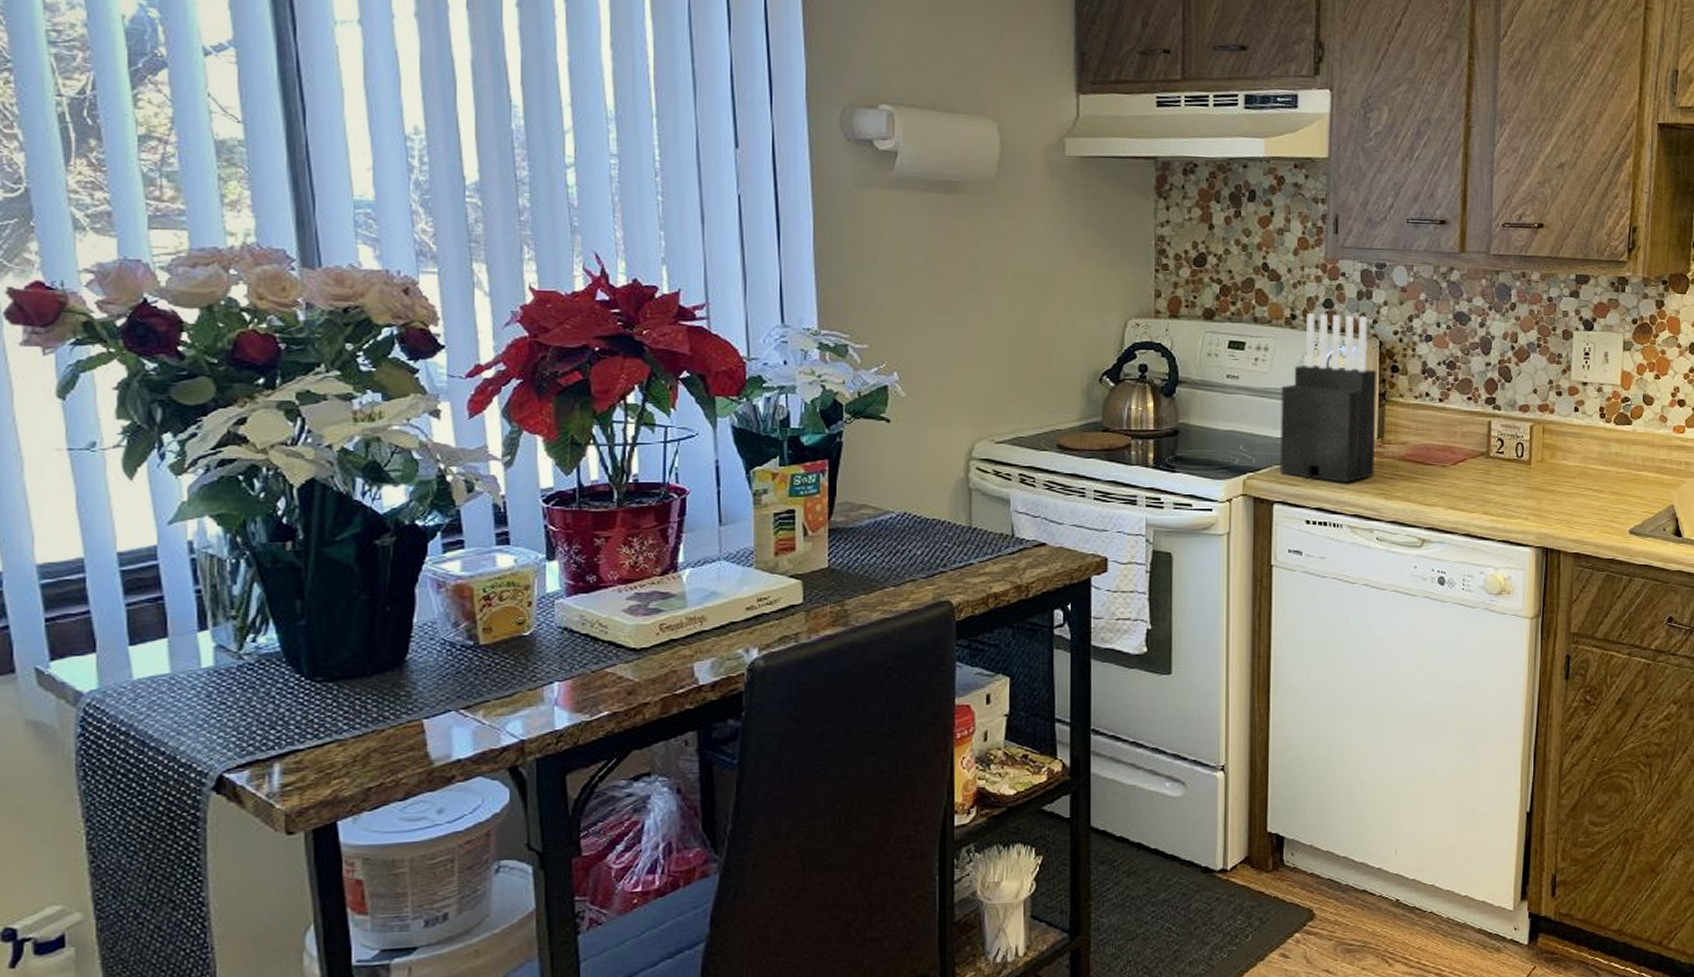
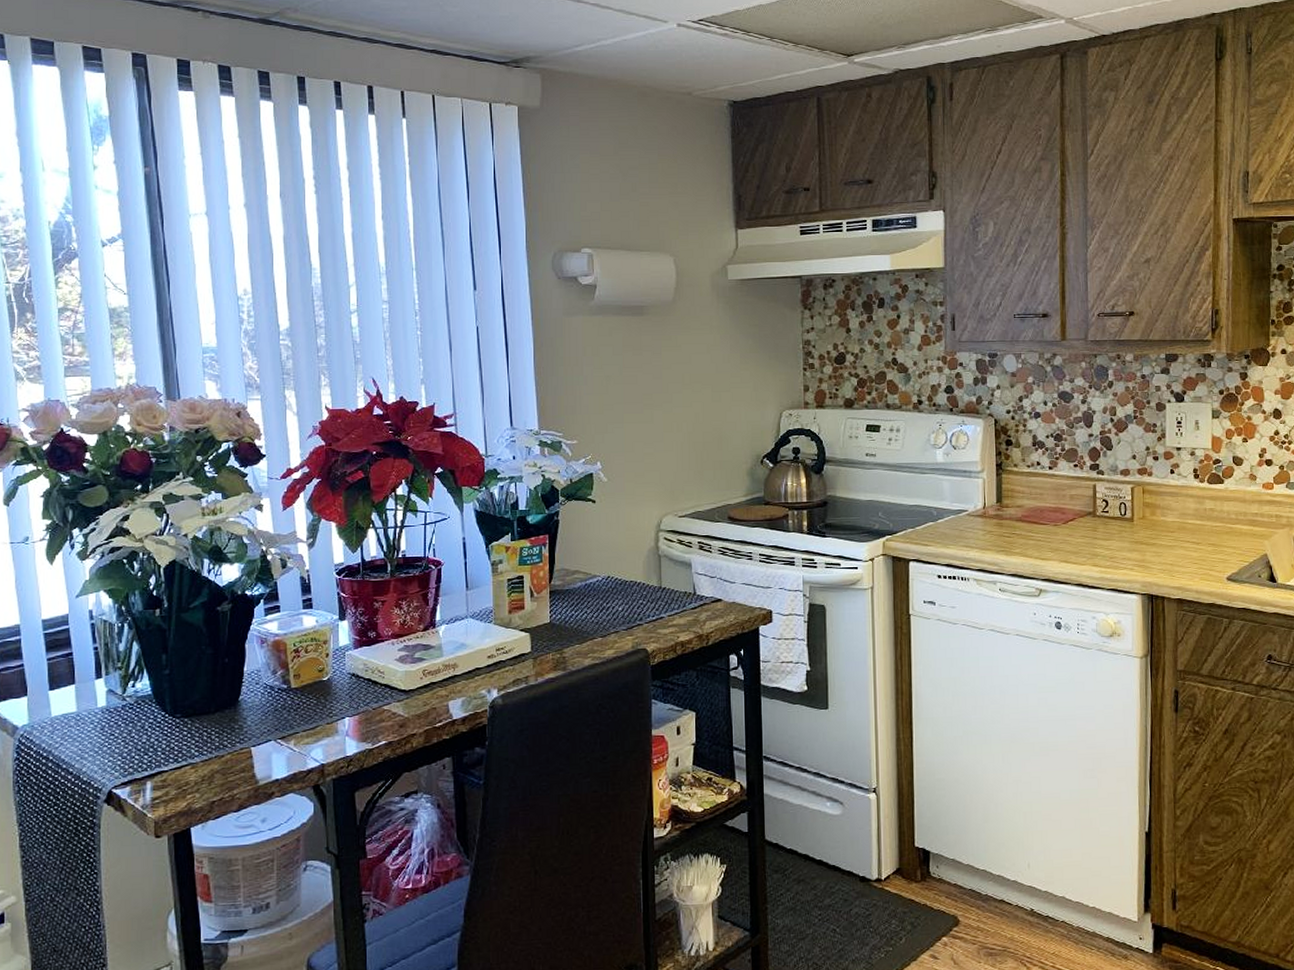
knife block: present [1281,313,1376,484] -> none [912,398,995,543]

